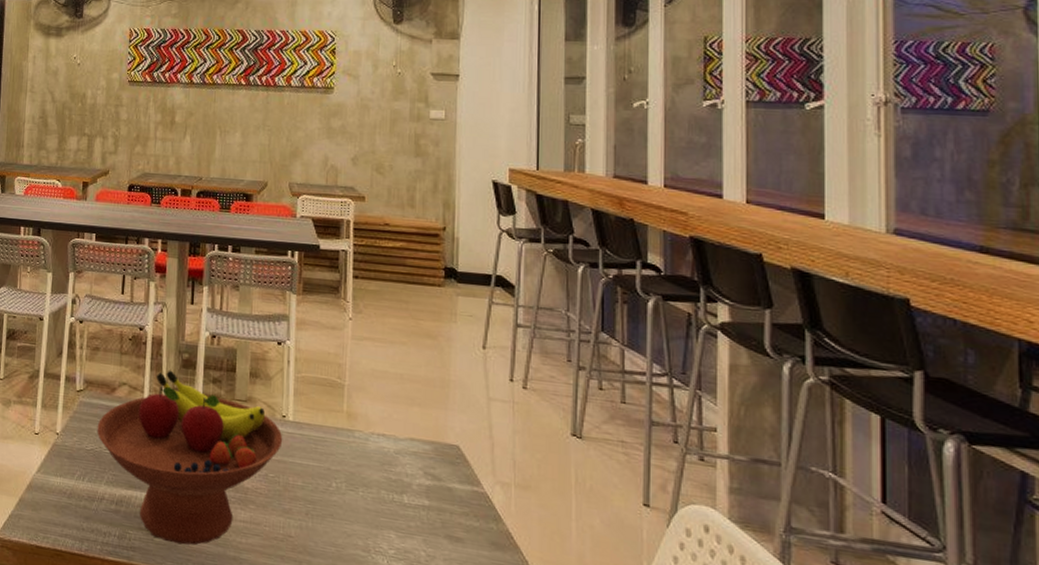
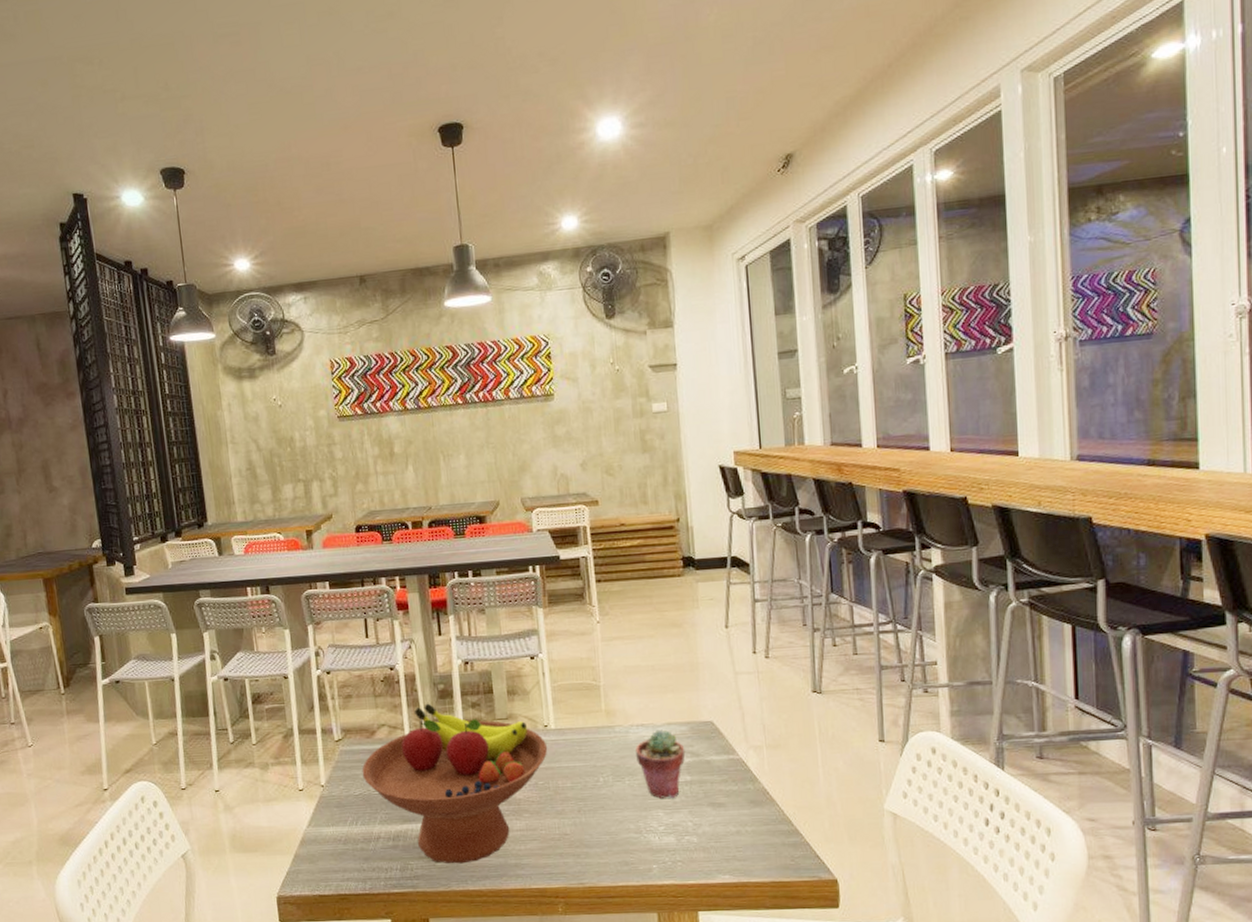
potted succulent: none [372,443,426,521] -> present [635,729,686,799]

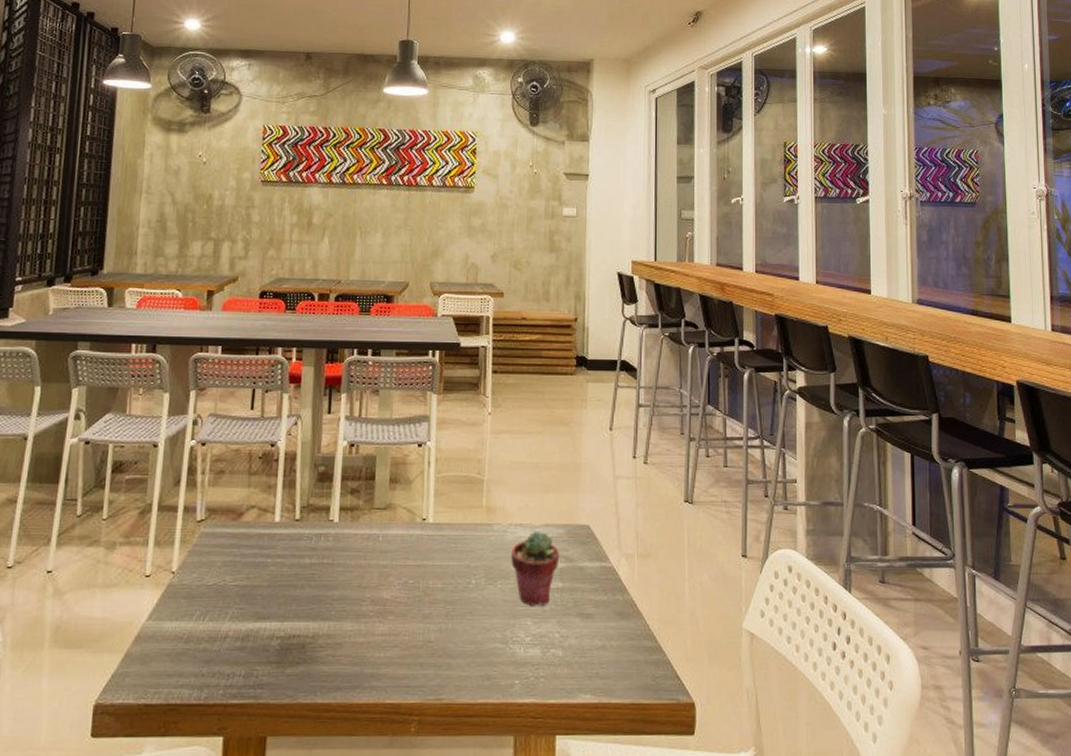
fruit bowl: present [362,703,548,864] -> none [220,486,423,672]

